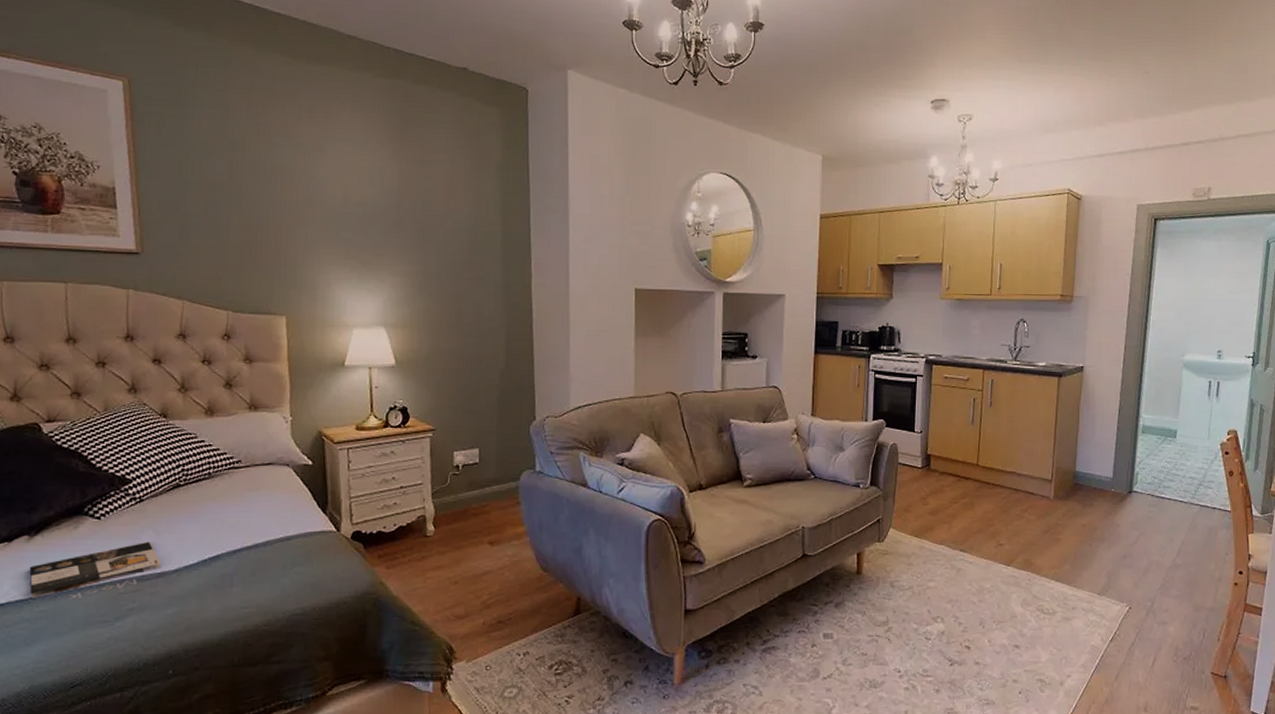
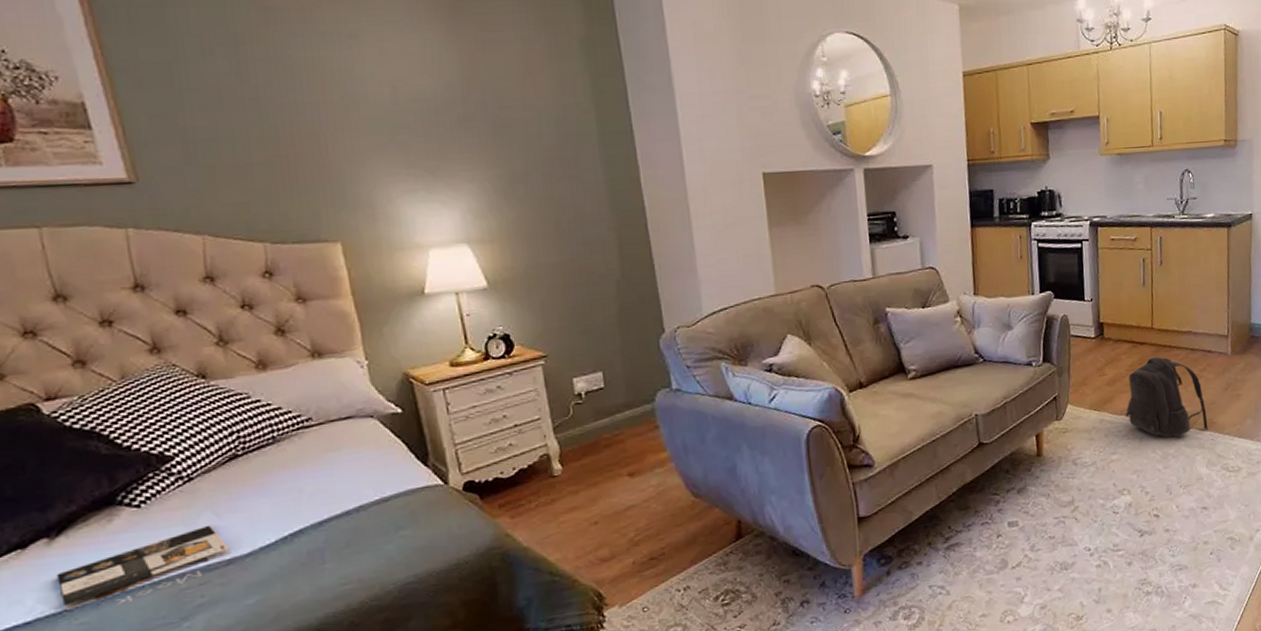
backpack: none [944,492,1026,573] -> present [1125,356,1208,437]

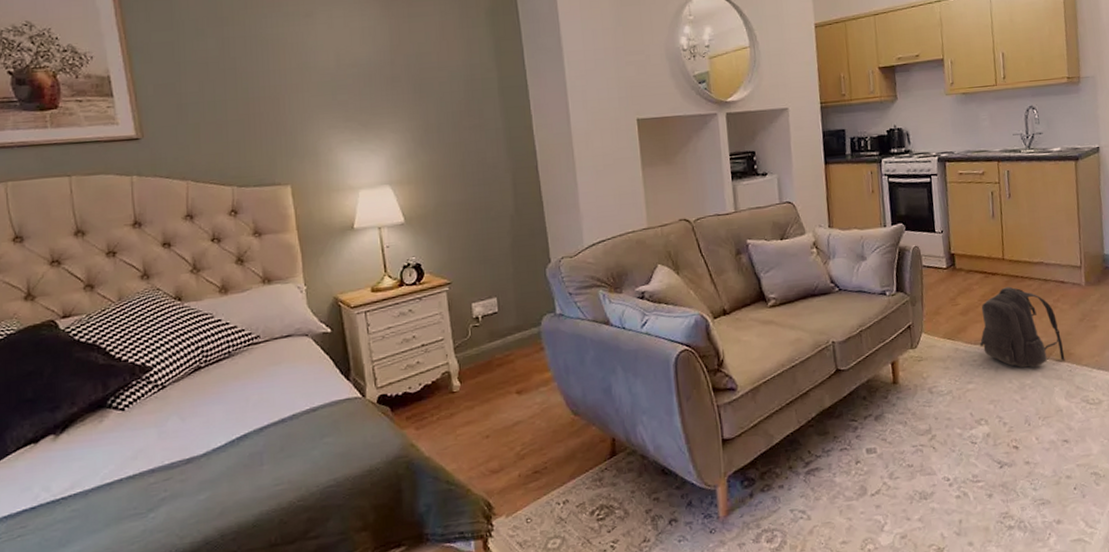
magazine: present [56,524,232,612] -> none [58,427,191,499]

